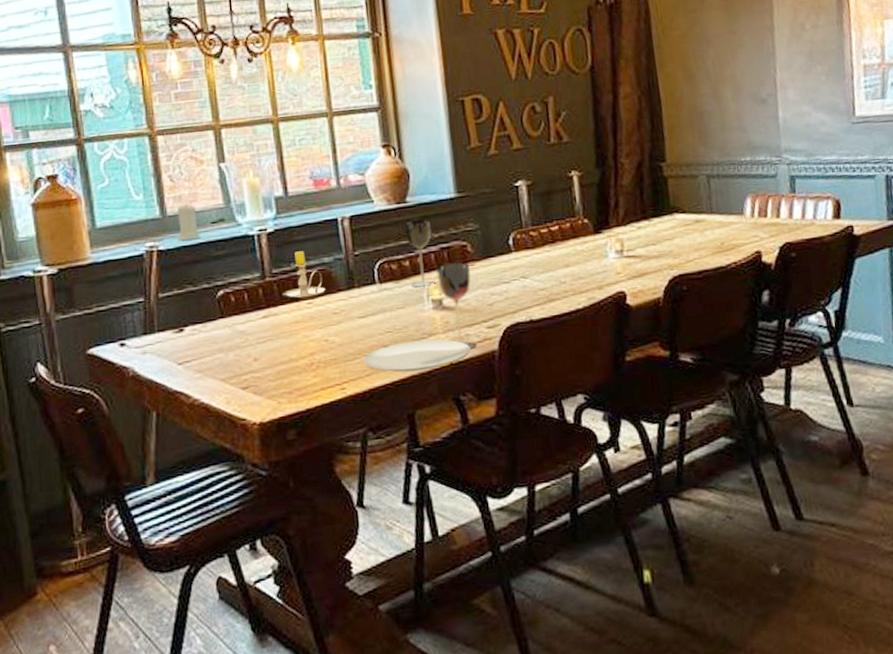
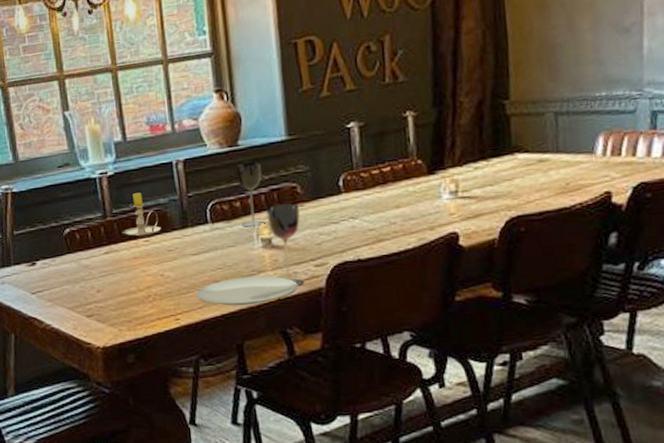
candle: present [177,204,201,241] -> none [28,150,49,184]

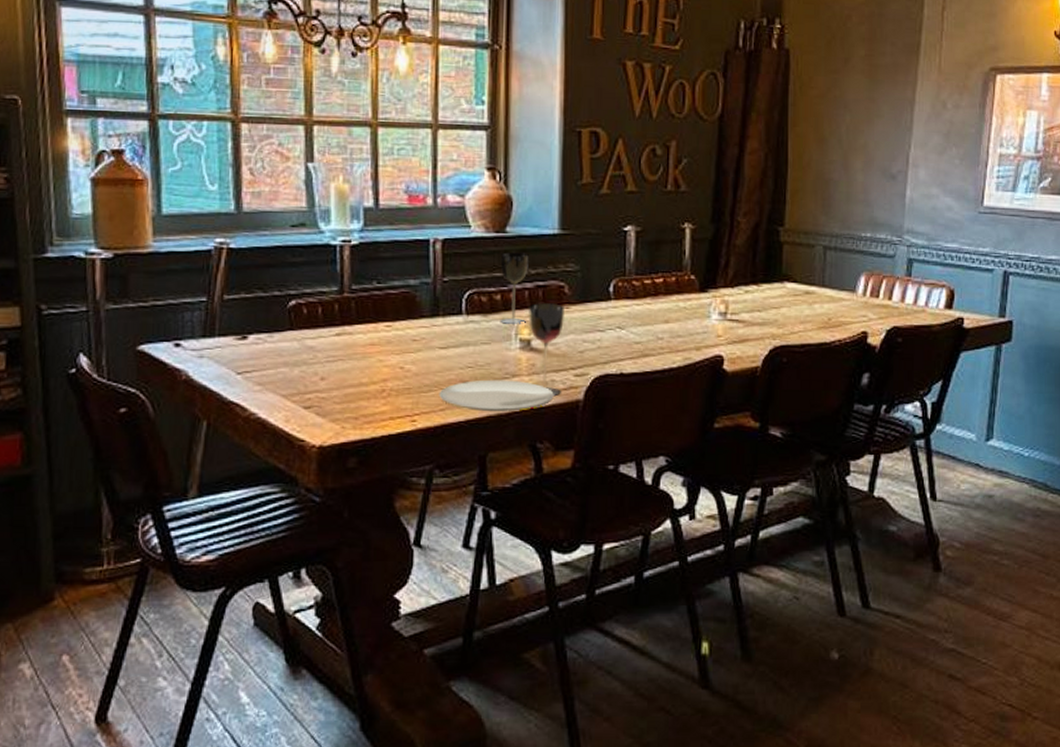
candlestick: present [121,192,162,239] -> none [359,268,408,323]

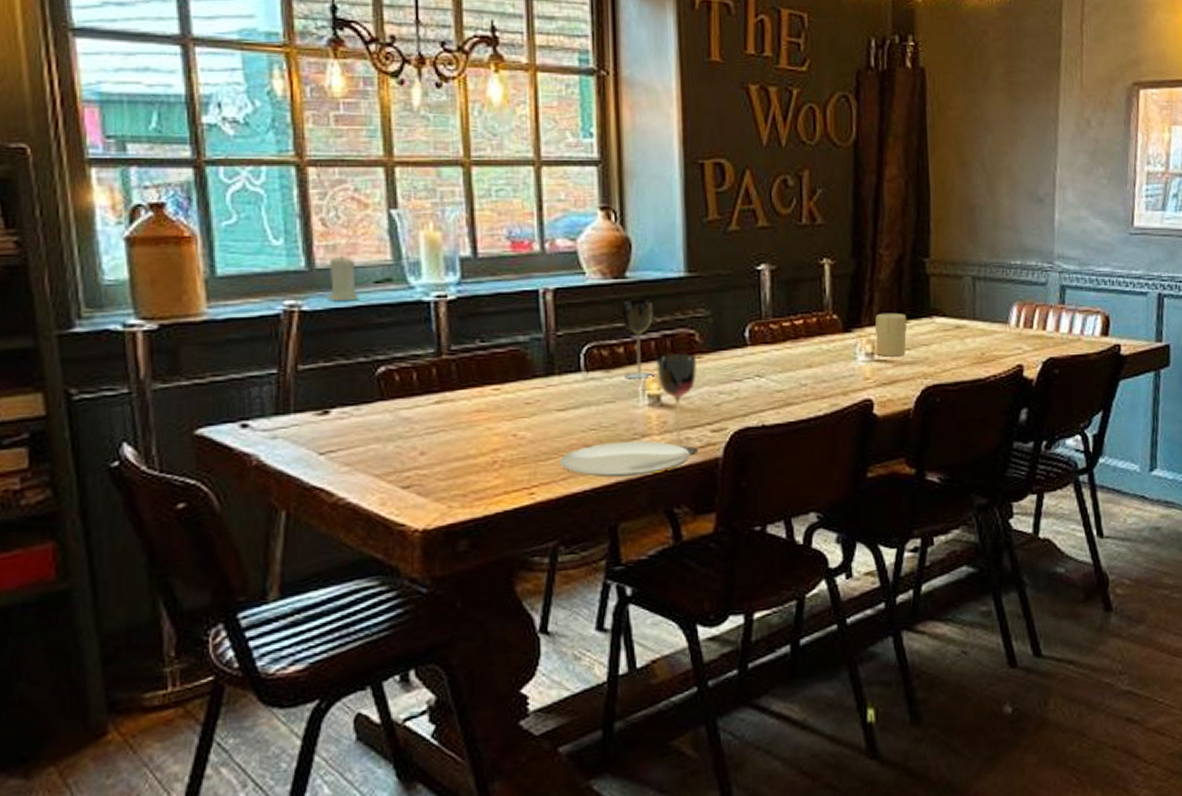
candle: none [251,202,278,242] -> present [327,256,360,301]
candle: none [728,276,760,317] -> present [875,312,907,357]

